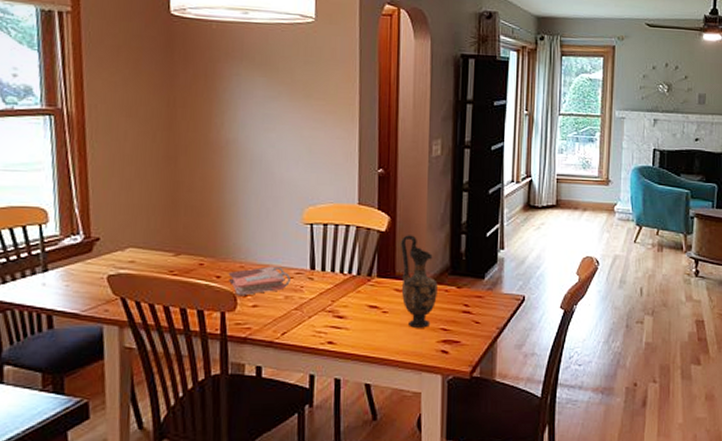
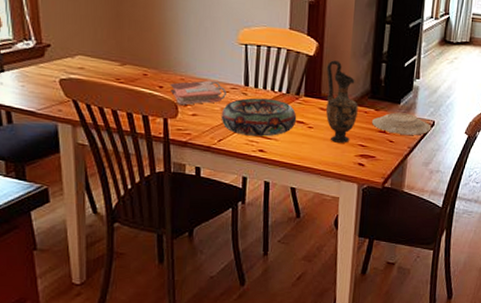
decorative bowl: none [284,282,370,326] -> present [221,97,297,137]
plate: none [454,289,522,314] -> present [372,112,432,135]

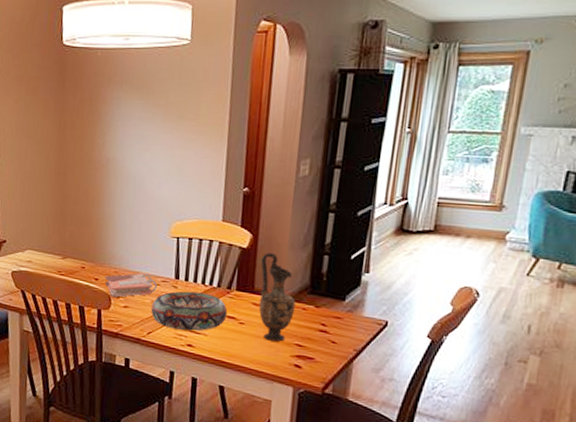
plate: present [372,112,432,135] -> none [311,310,384,337]

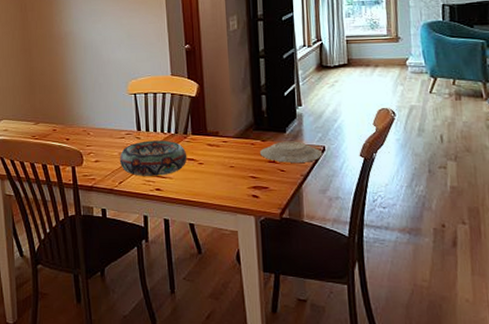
phonebook: present [104,273,157,297] -> none [75,129,122,154]
vase: present [258,253,296,342] -> none [209,98,245,176]
plate: none [311,310,384,337] -> present [260,141,323,163]

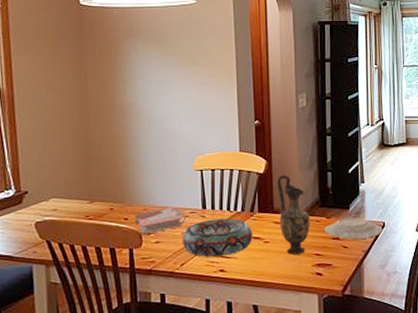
phonebook: none [75,129,122,154] -> present [134,207,186,235]
vase: none [209,98,245,176] -> present [277,175,310,255]

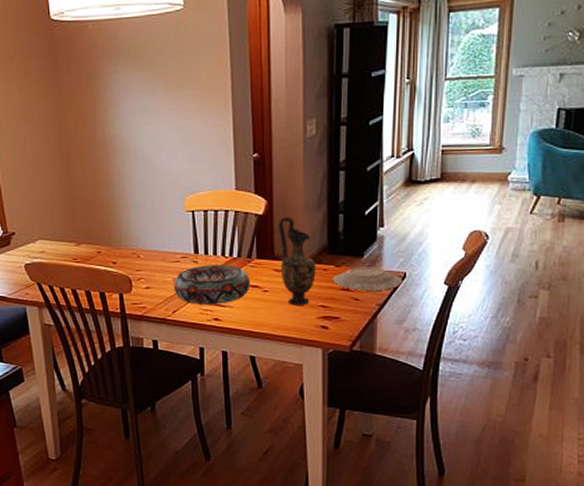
phonebook: present [134,207,186,235] -> none [122,252,177,279]

